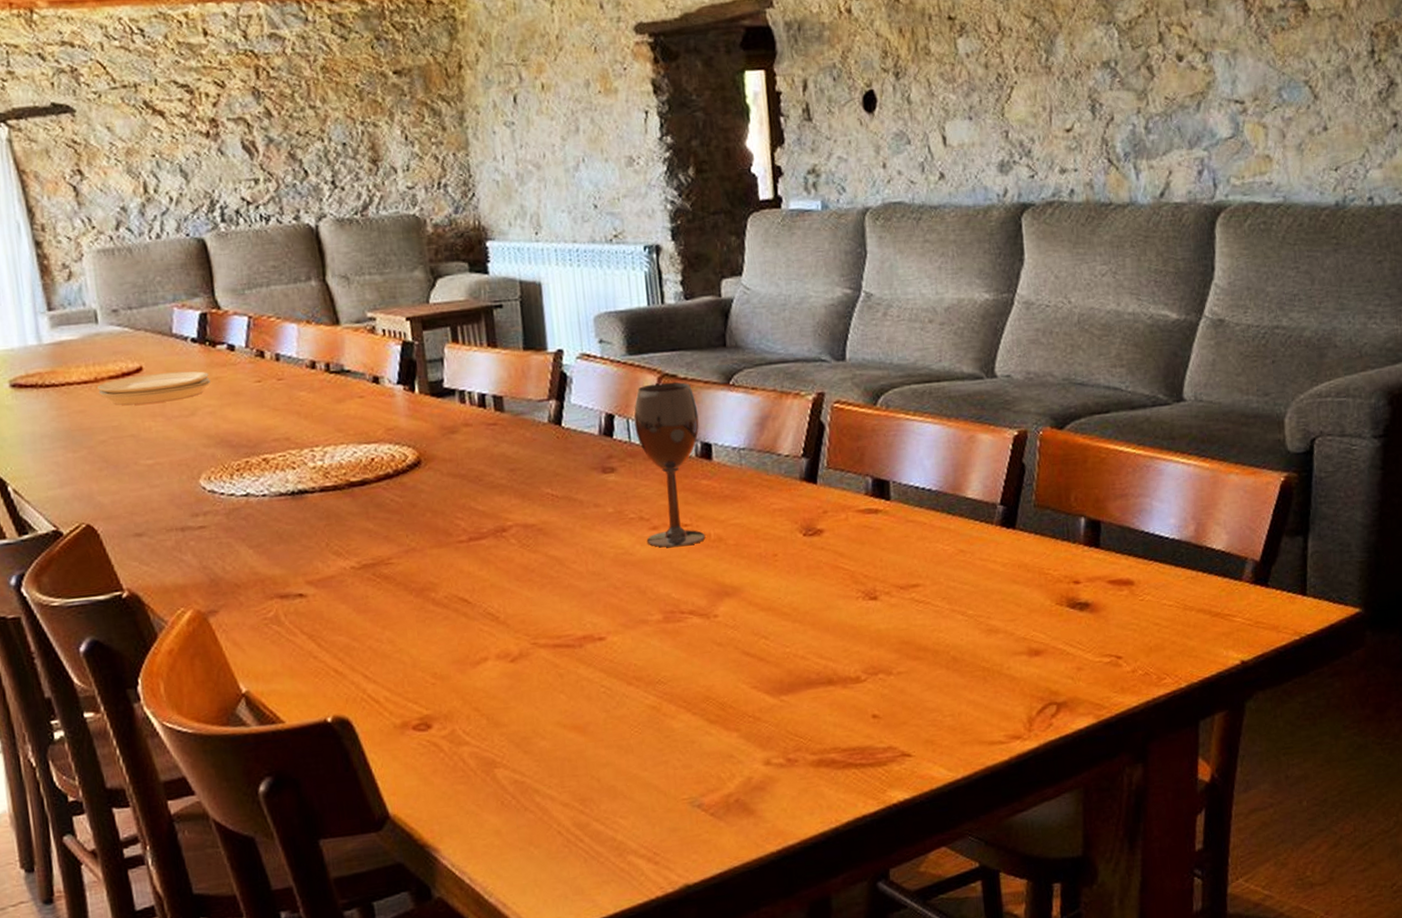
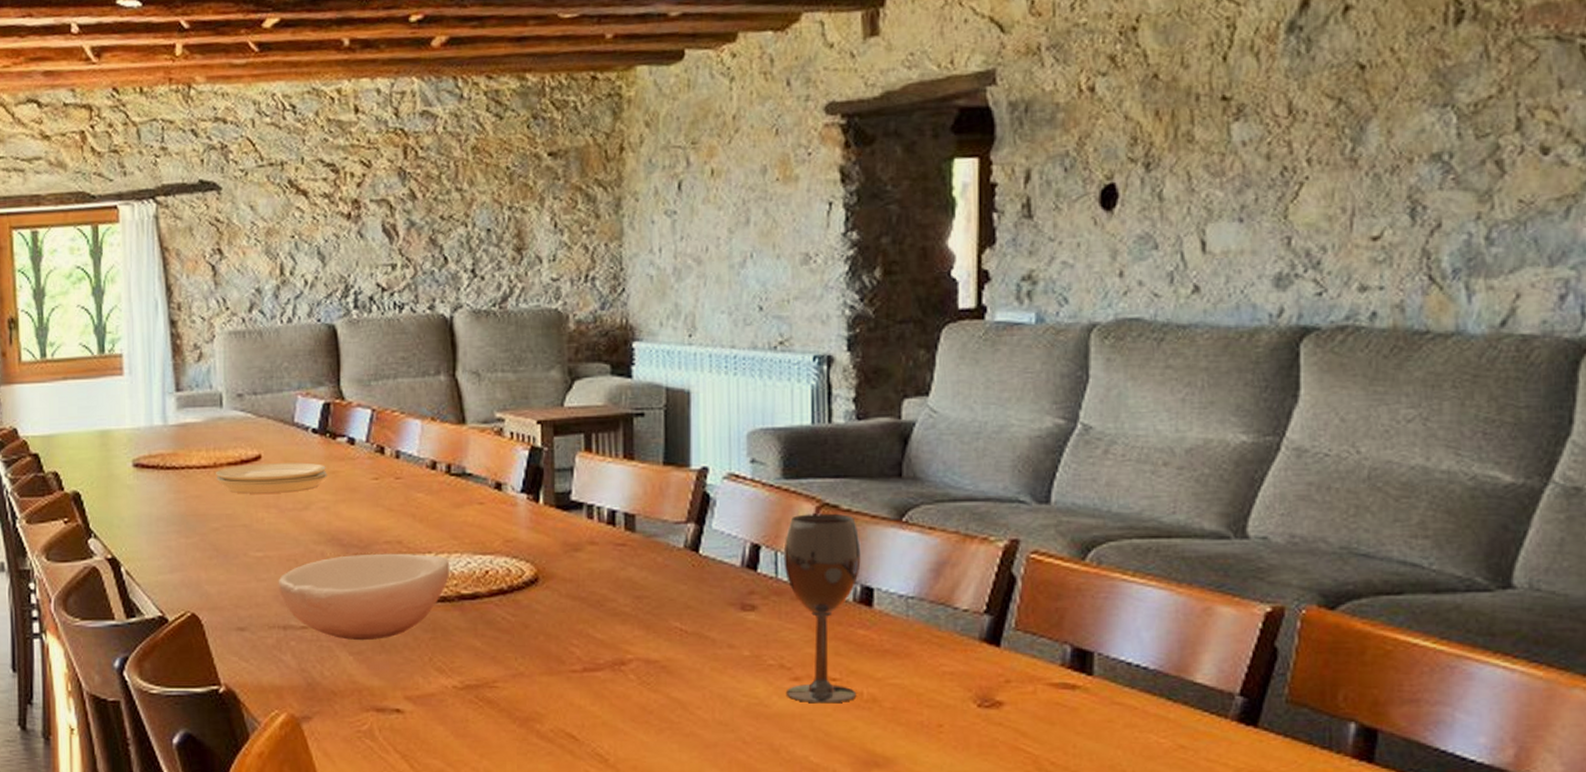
bowl: none [171,448,338,535] -> present [278,553,450,641]

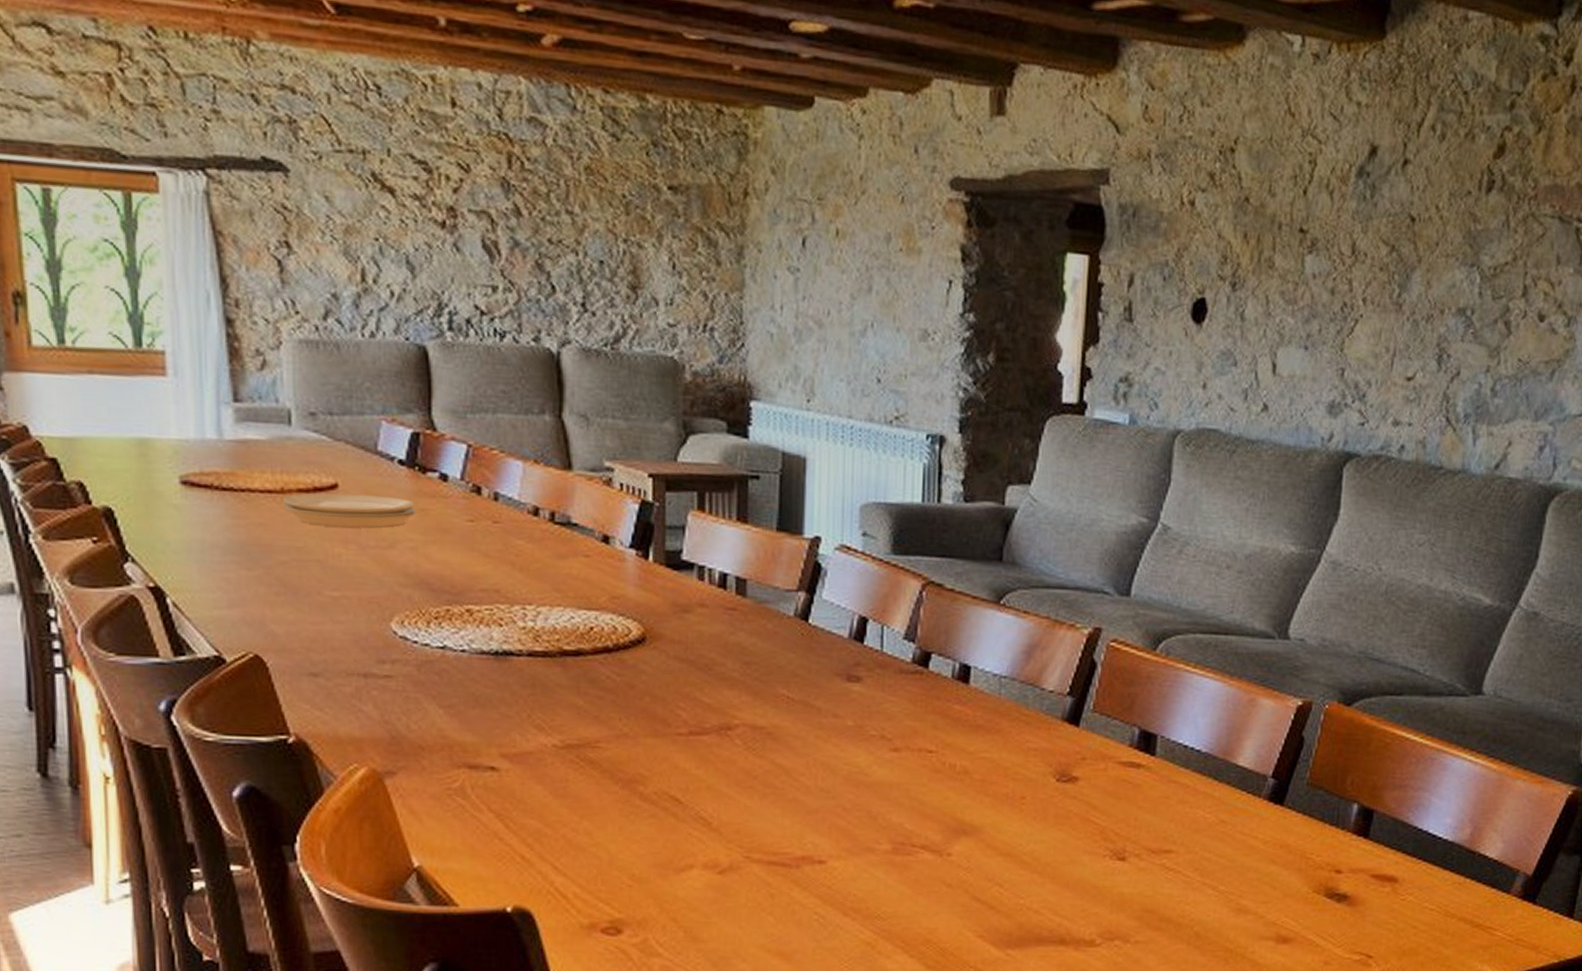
bowl: present [278,553,450,641] -> none [357,601,552,694]
wine glass: present [783,513,861,704] -> none [885,590,961,774]

